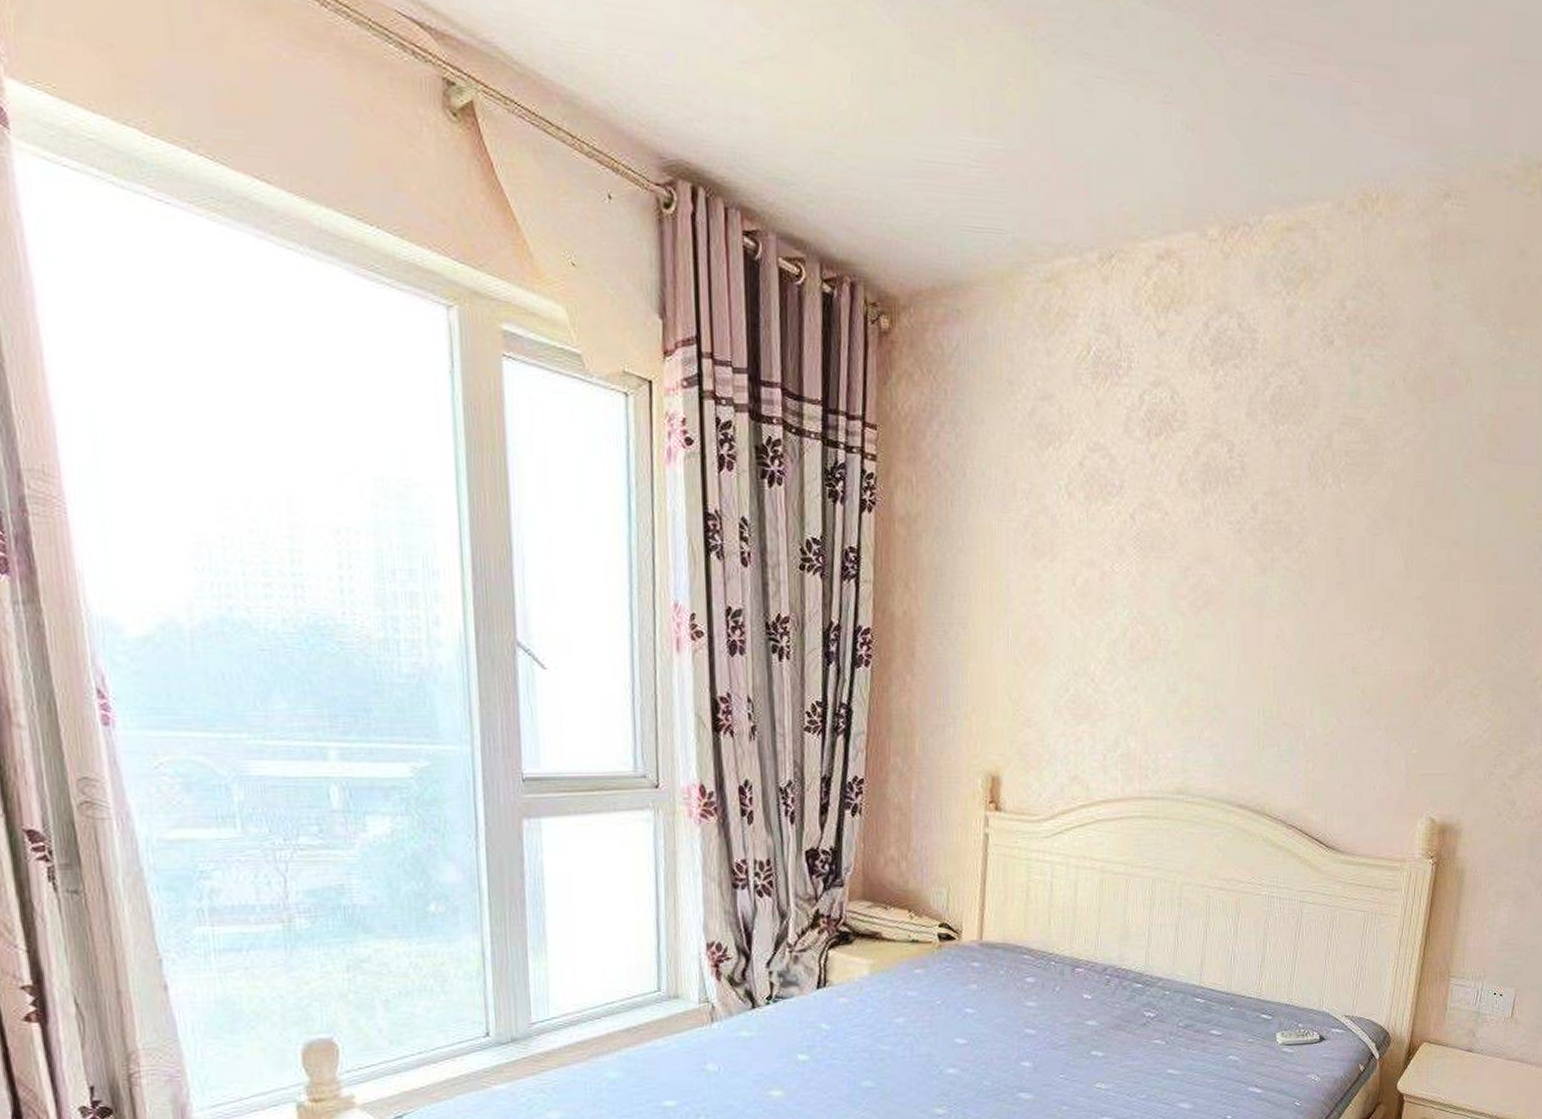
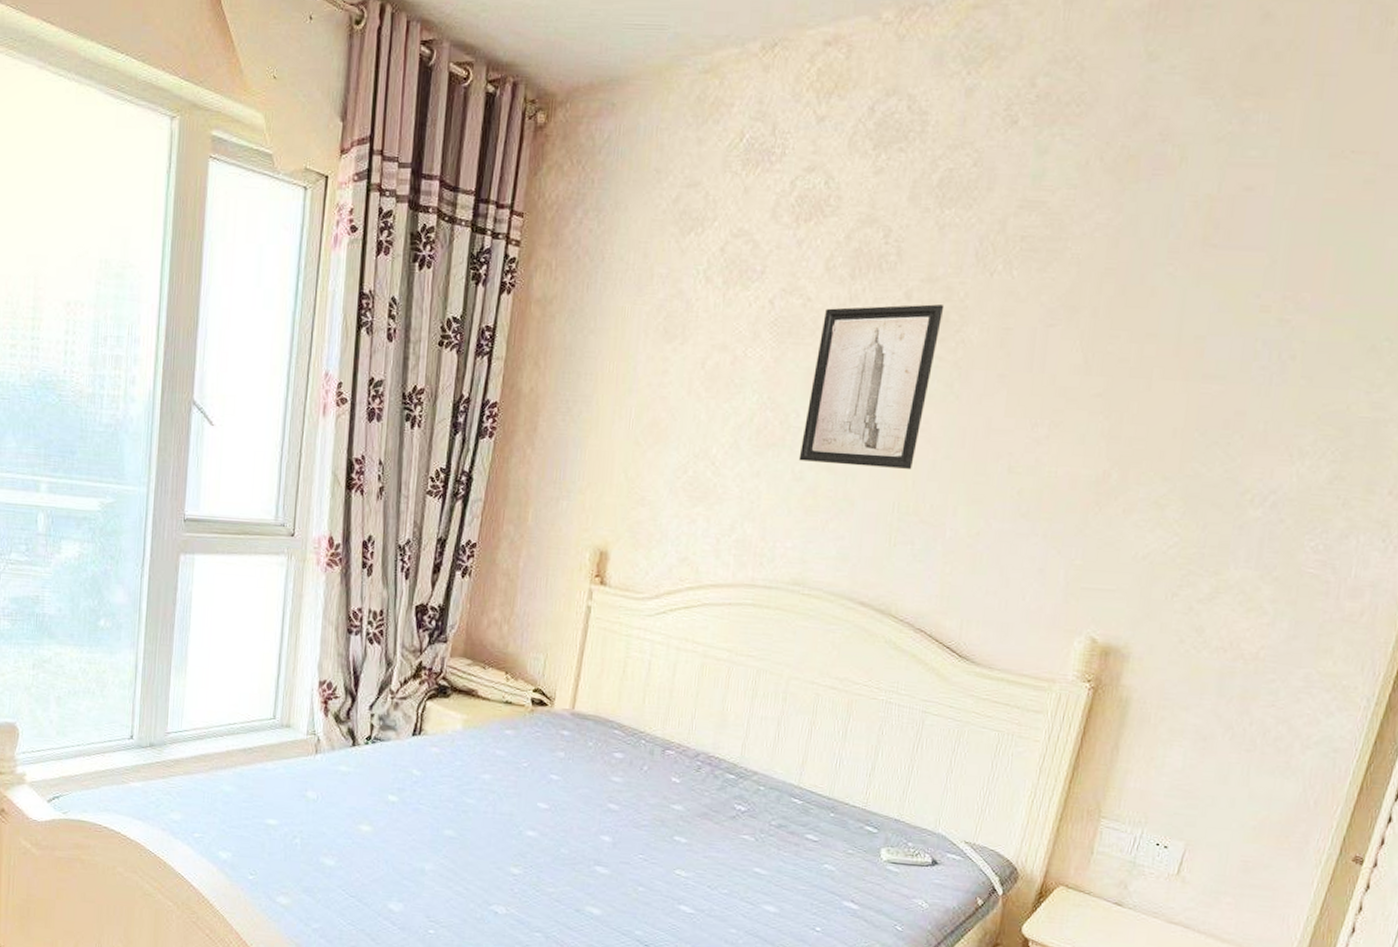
wall art: none [1171,517,1286,675] -> present [798,304,945,469]

